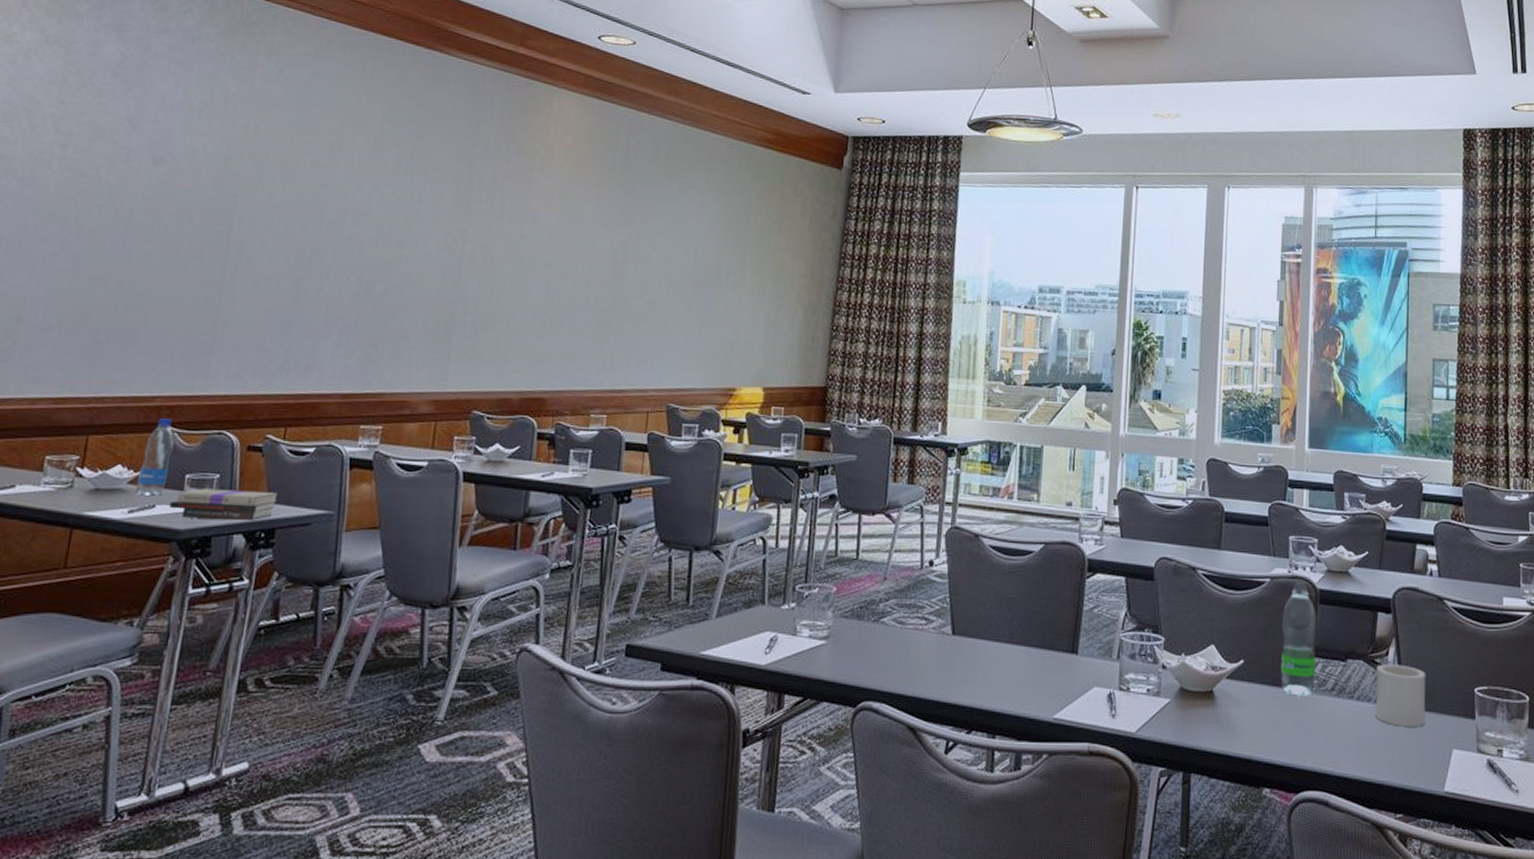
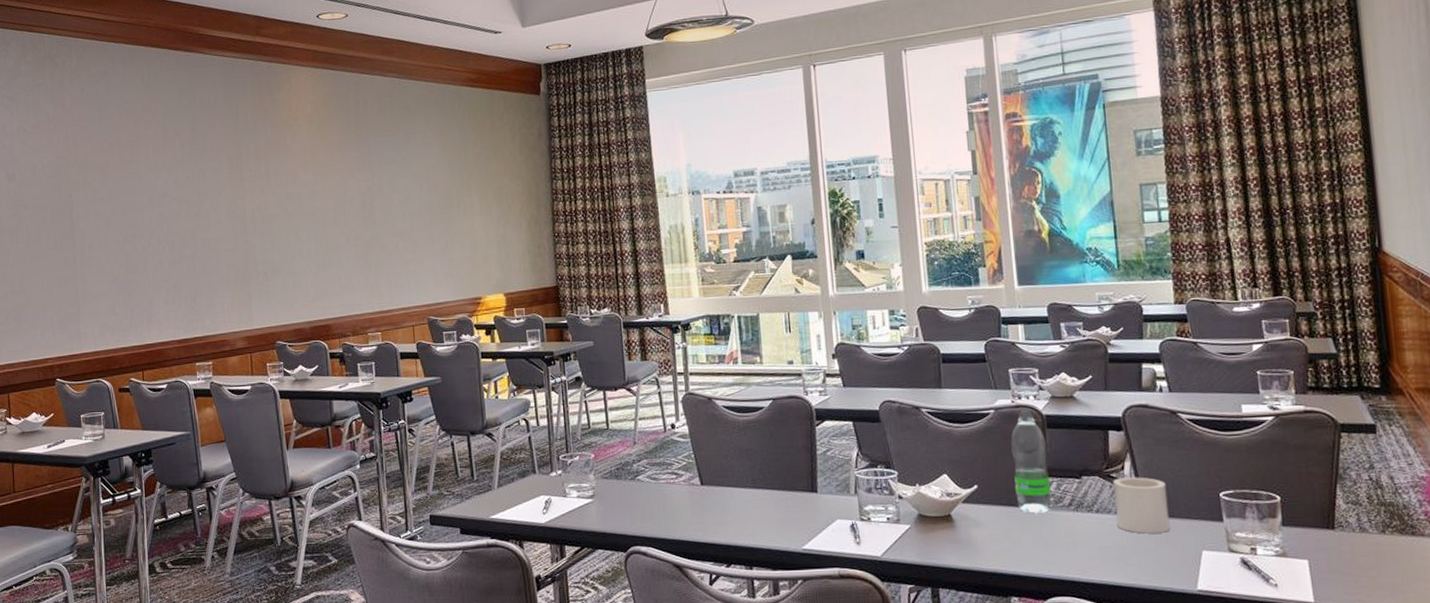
bottle: present [135,418,175,497] -> none [48,374,69,435]
books: present [170,488,279,520] -> none [75,421,148,447]

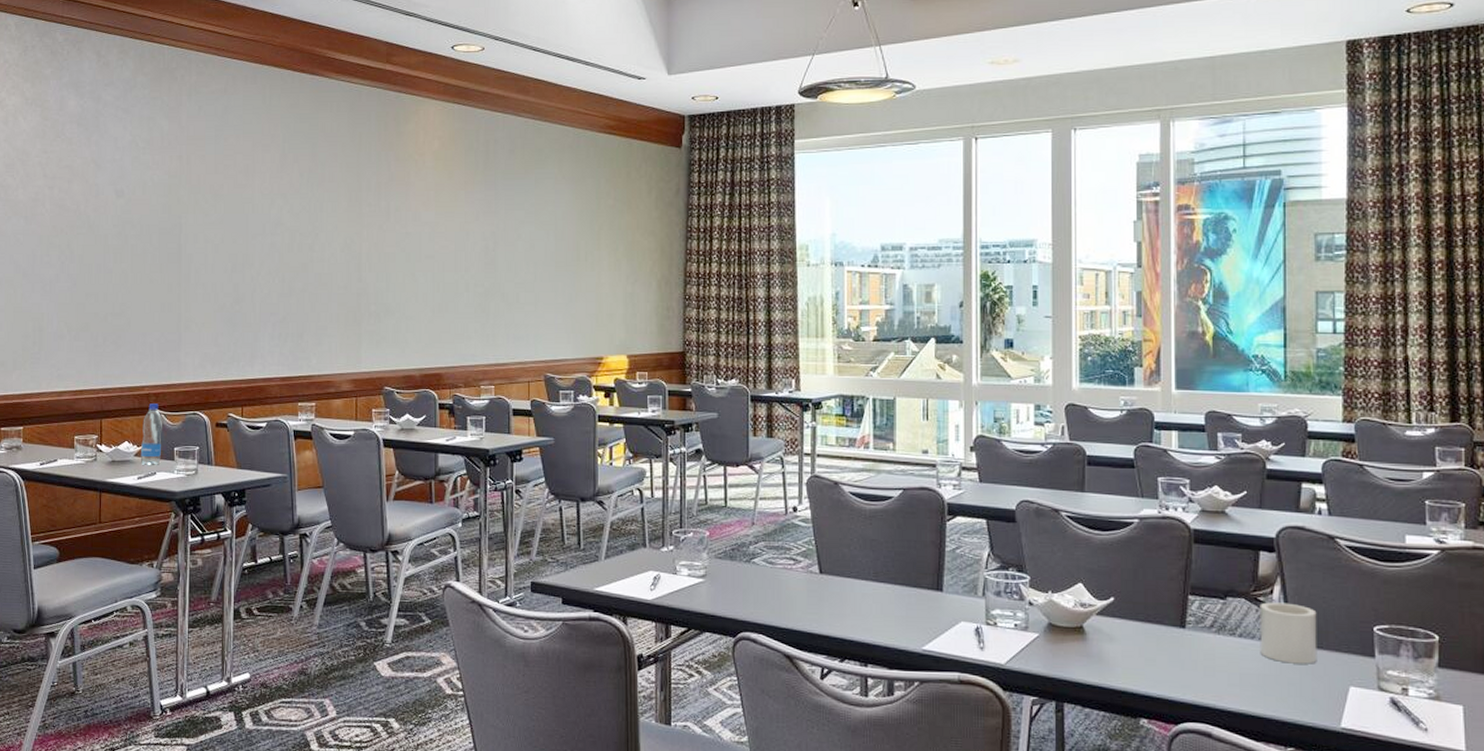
bottle: none [48,374,69,435] -> present [140,403,162,466]
bottle: present [1010,410,1052,514] -> none [1154,522,1193,633]

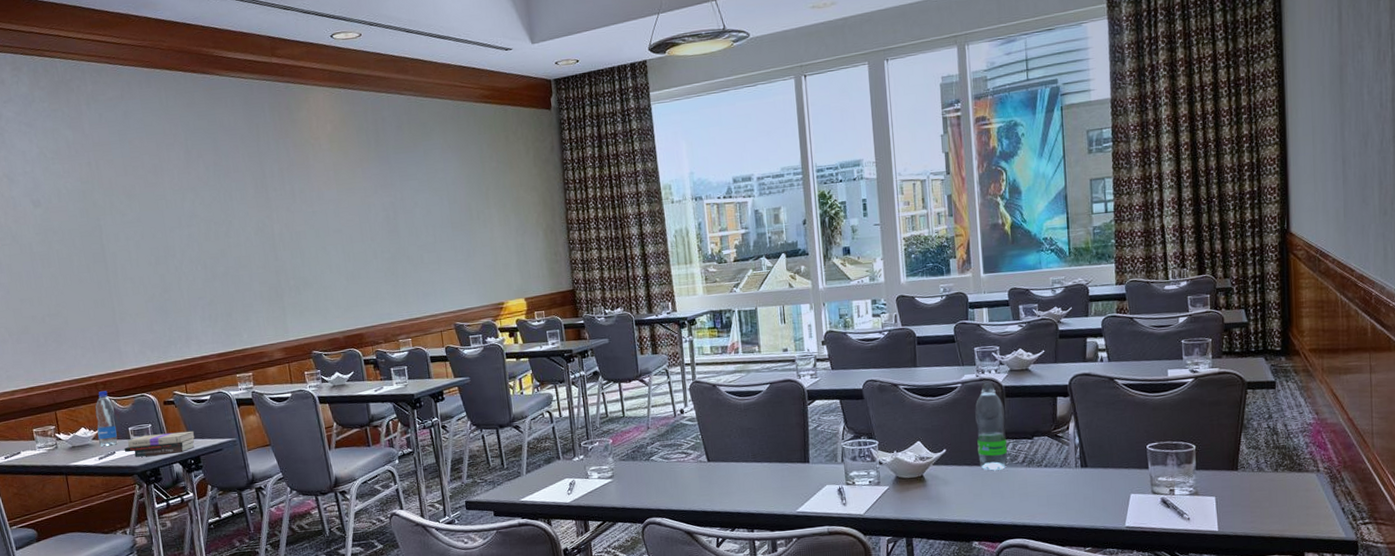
books: none [167,458,244,483] -> present [124,431,196,457]
bottle: none [1154,522,1193,633] -> present [975,382,1008,471]
mug: present [1259,602,1317,664] -> none [1059,435,1105,483]

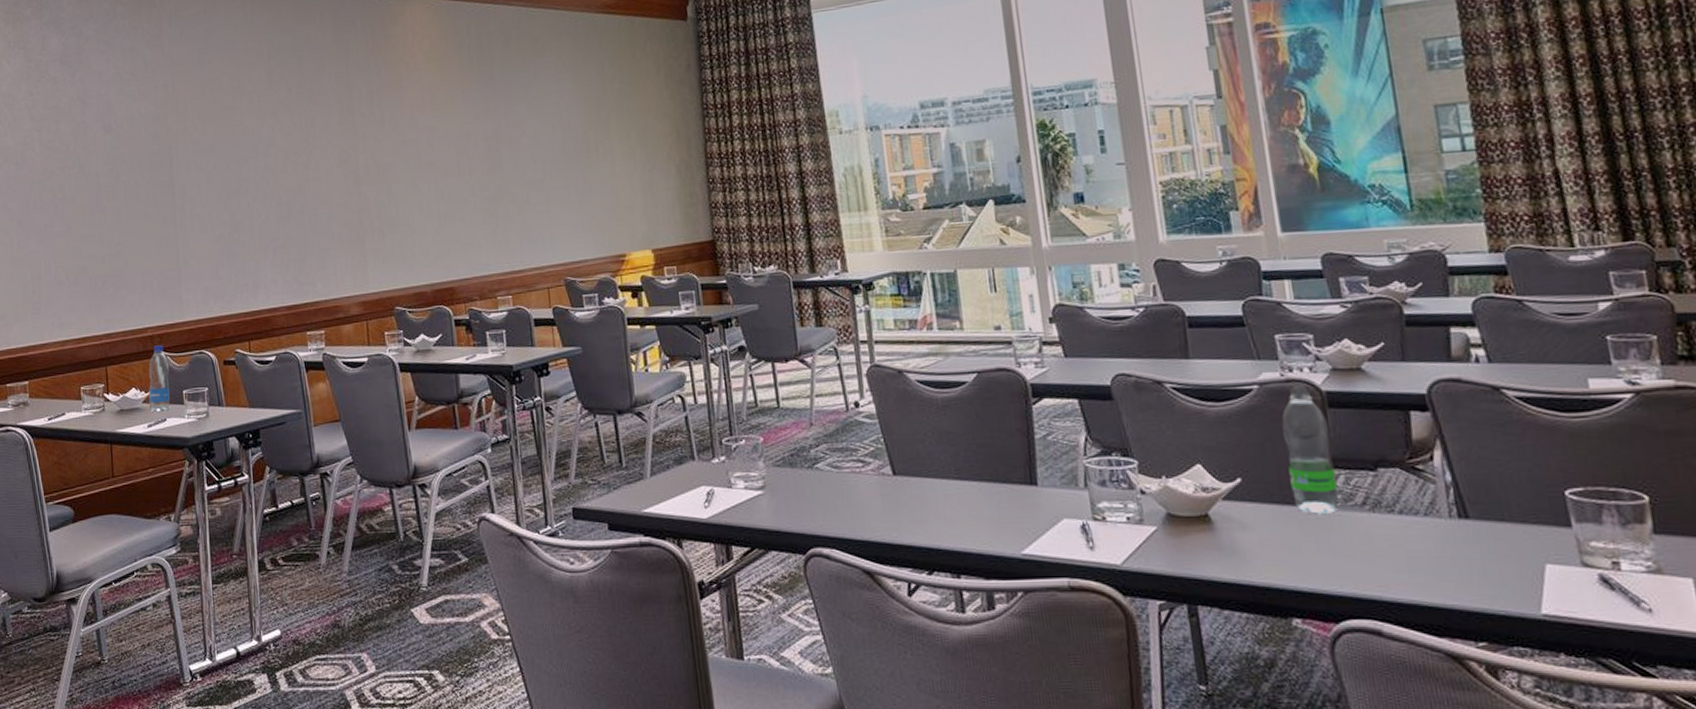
books: present [124,431,196,457] -> none [177,398,256,427]

